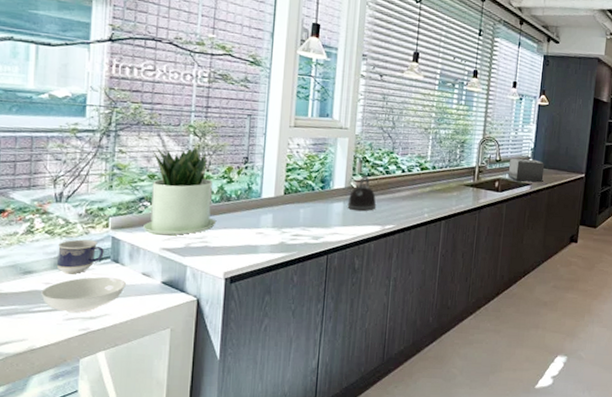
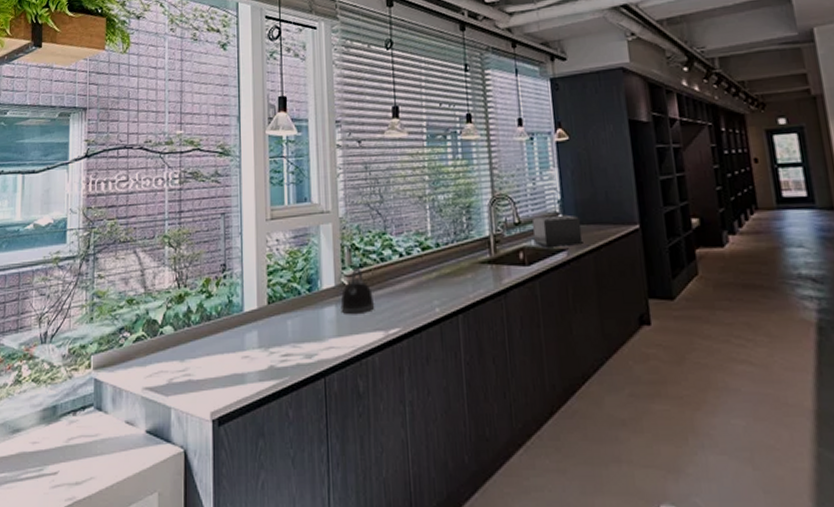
bowl: present [41,277,126,313] -> none [28,430,110,479]
cup: present [56,239,104,274] -> none [42,385,87,429]
planter: present [142,145,217,236] -> none [123,258,199,371]

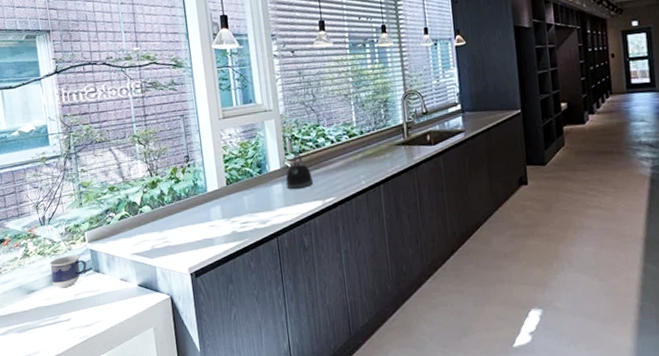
cup: none [42,385,87,429] -> present [50,255,87,289]
toaster: present [531,214,583,247] -> none [436,104,477,130]

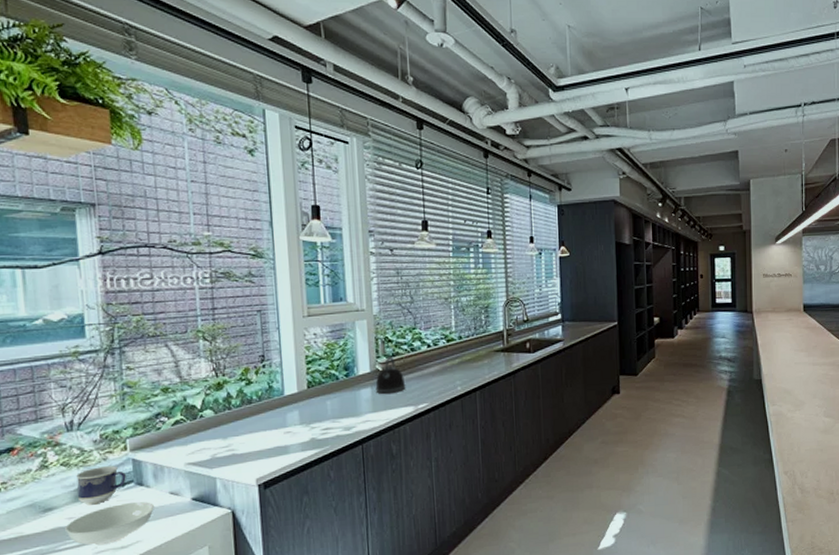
bowl: none [44,287,109,323] -> present [65,502,154,546]

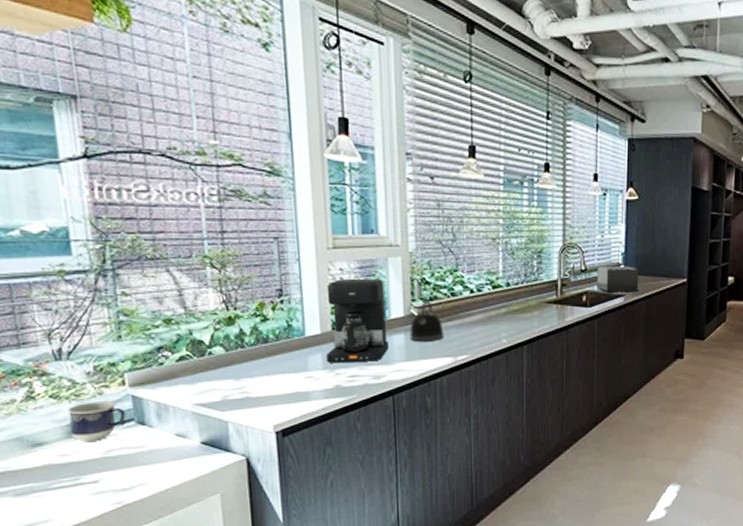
bowl: present [65,502,154,546] -> none [58,443,159,486]
coffee maker: none [302,340,357,419] -> present [326,278,389,363]
toaster: none [537,314,576,339] -> present [596,265,639,293]

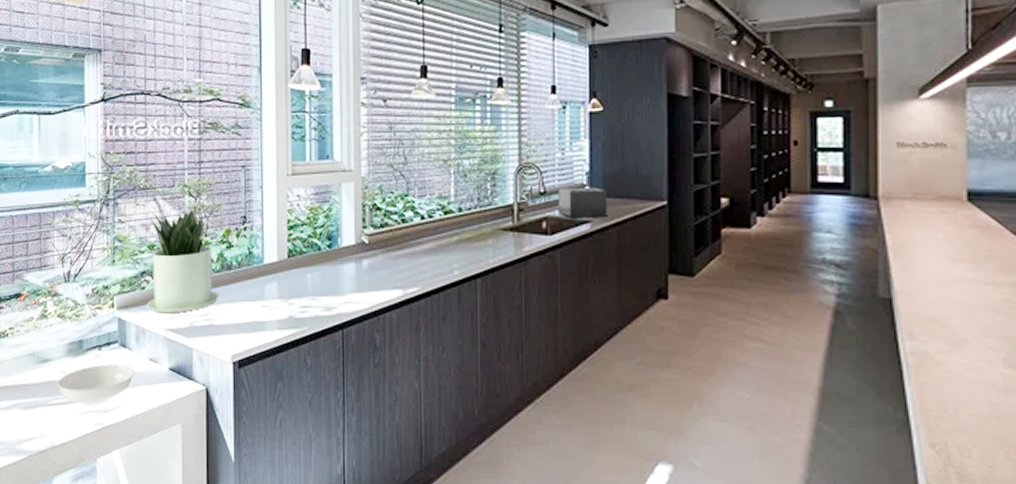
bowl: none [58,443,159,486] -> present [57,364,134,406]
cup: present [68,401,126,443] -> none [69,322,112,362]
planter: none [164,279,256,389] -> present [146,207,219,314]
coffee maker: present [326,278,389,363] -> none [282,204,340,293]
kettle: present [409,301,444,343] -> none [360,228,395,273]

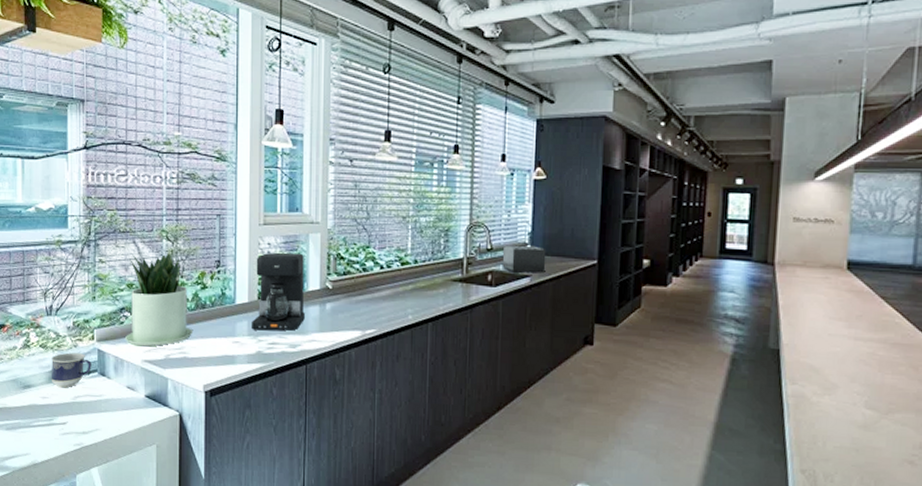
bowl: present [57,364,134,406] -> none [39,391,113,428]
cup: none [69,322,112,362] -> present [51,352,91,388]
coffee maker: none [282,204,340,293] -> present [252,252,305,331]

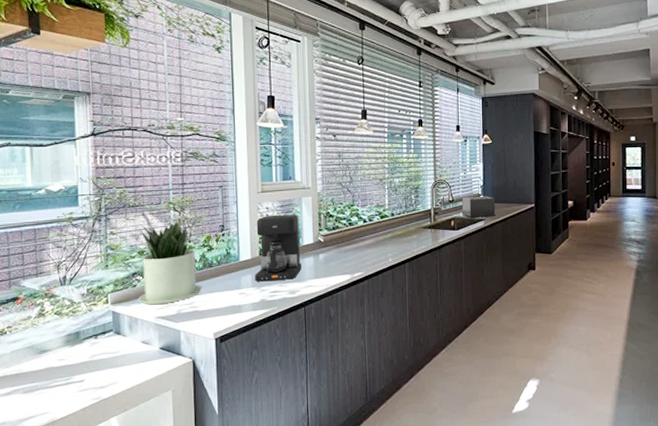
cup: present [51,352,91,388] -> none [66,316,107,349]

